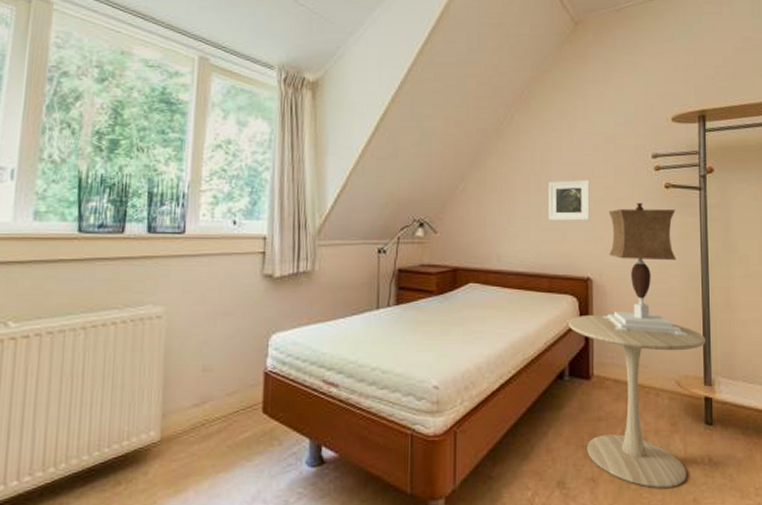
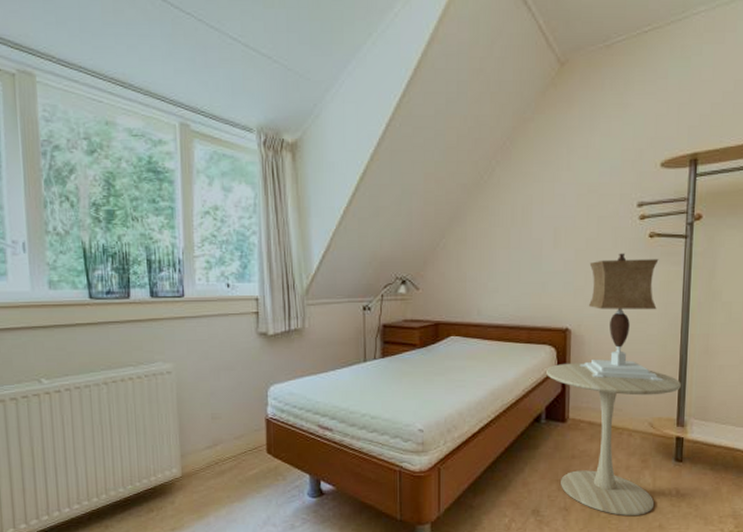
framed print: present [549,180,590,221] -> none [529,232,571,274]

